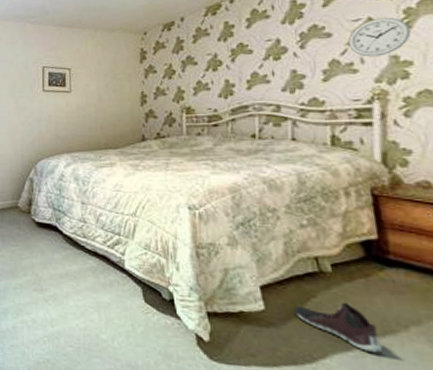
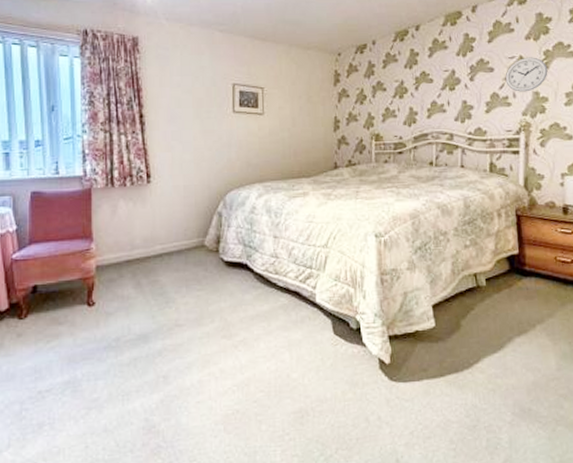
sneaker: present [294,302,383,354] -> none [458,311,518,353]

